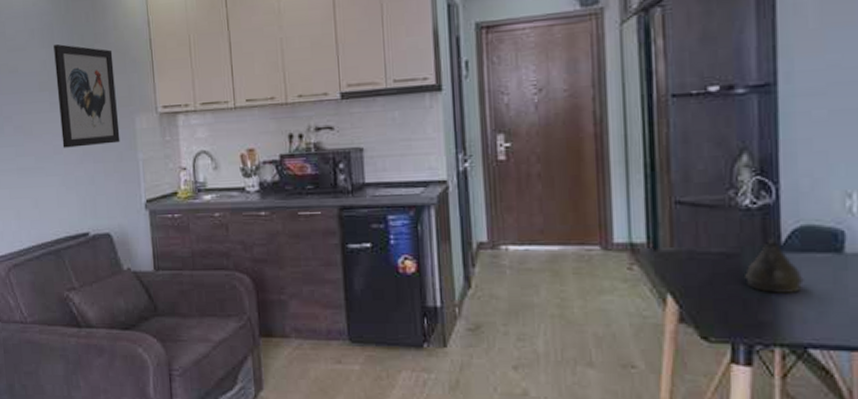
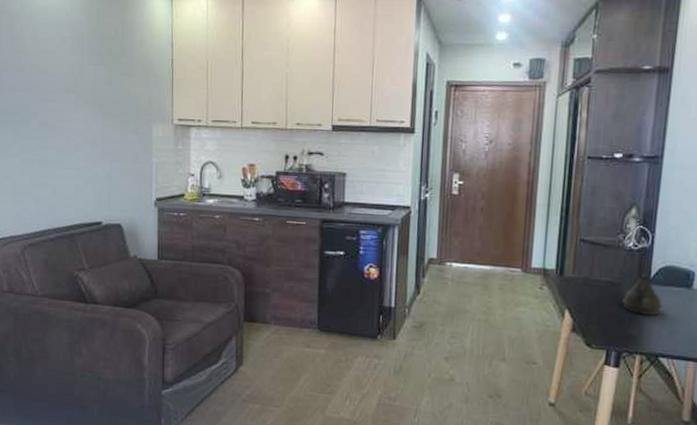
wall art: present [54,43,120,148] -> none [83,52,138,147]

